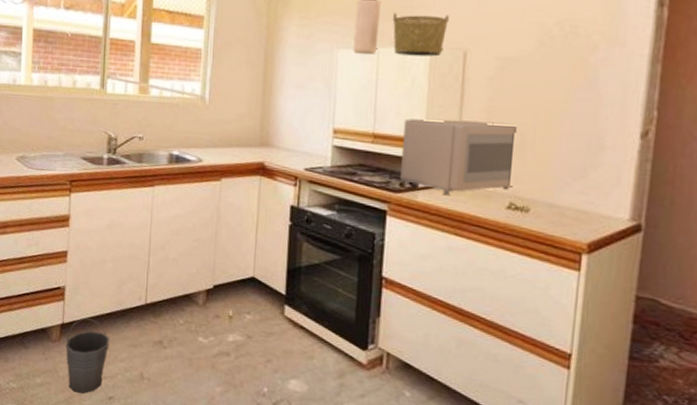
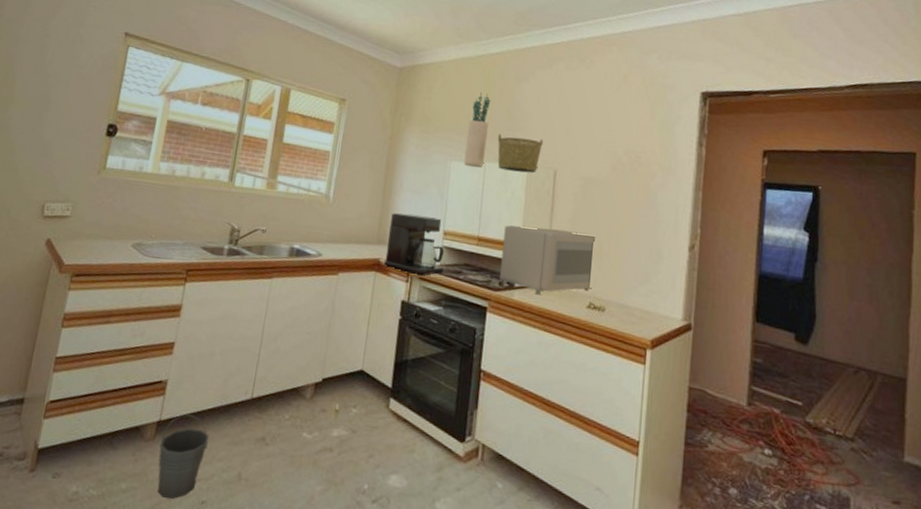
coffee maker: none [269,111,335,178] -> present [384,213,444,275]

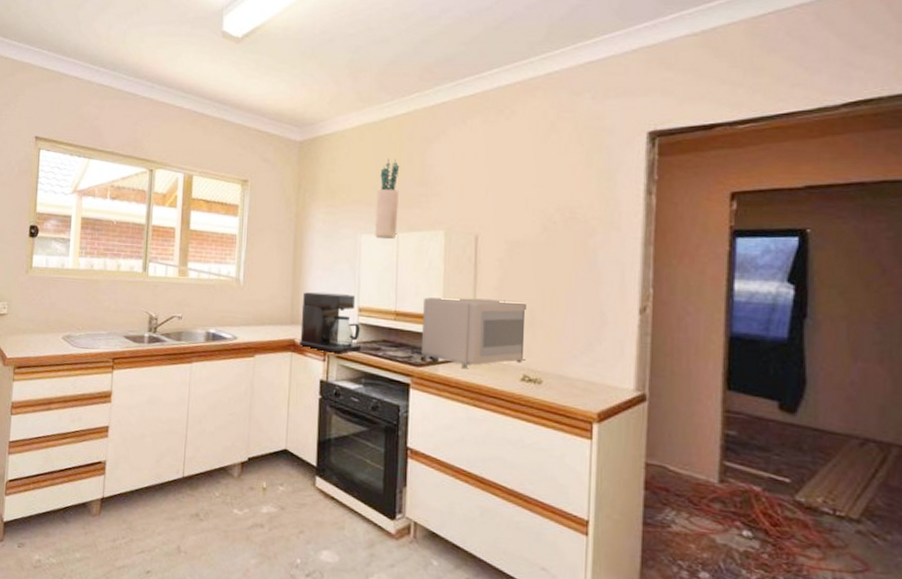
bucket: present [157,414,209,499] -> none [105,492,148,568]
basket: present [497,134,543,173] -> none [409,201,461,241]

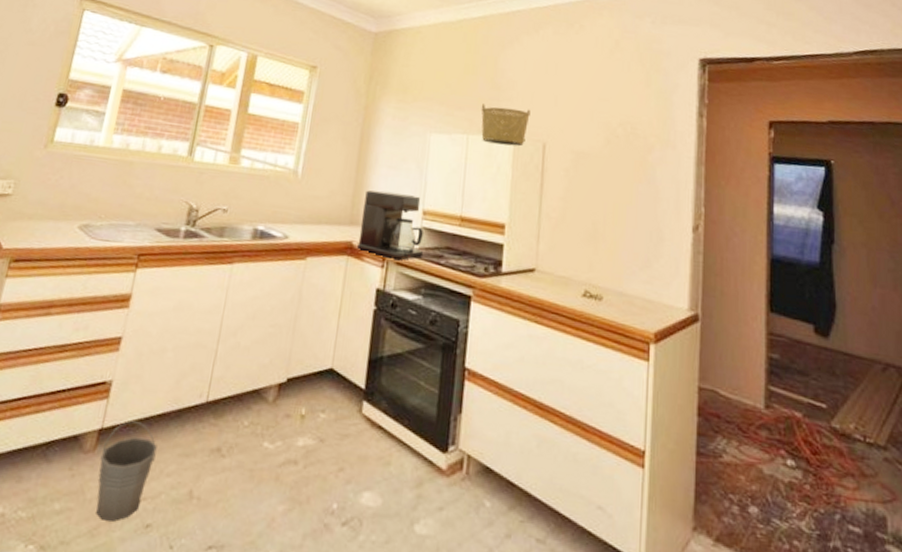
bucket: none [105,492,148,568] -> present [96,420,157,522]
vase: present [375,159,400,240] -> none [445,59,474,141]
basket: none [409,201,461,241] -> present [481,104,531,147]
microwave: present [422,297,528,369] -> none [485,203,591,282]

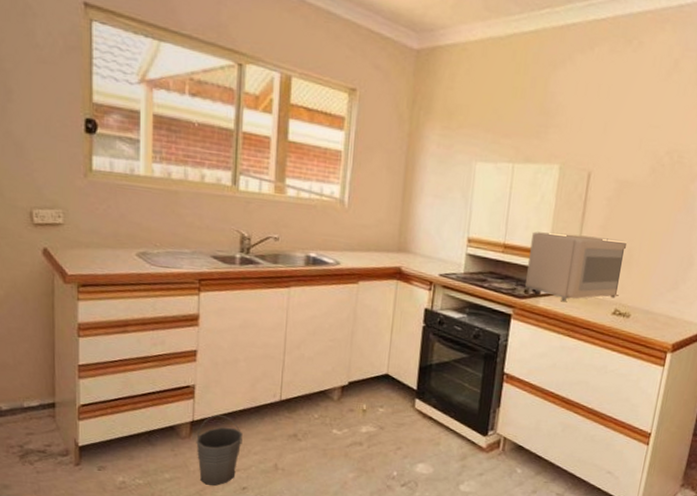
coffee maker: present [357,190,423,260] -> none [406,219,468,284]
basket: present [481,104,531,147] -> none [527,130,579,176]
microwave: none [485,203,591,282] -> present [525,231,627,302]

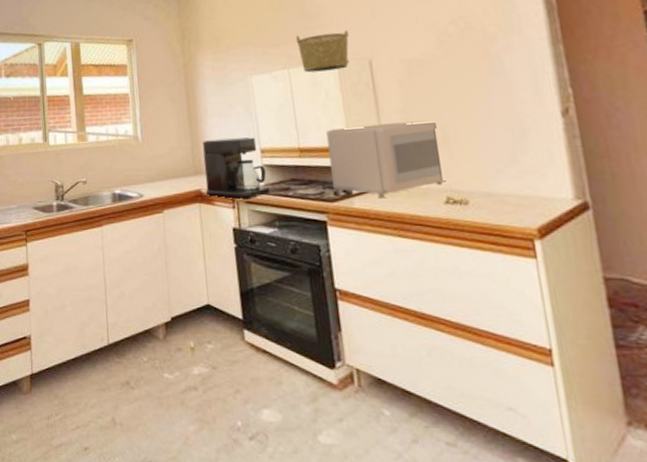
bucket: present [196,415,243,486] -> none [36,366,79,447]
coffee maker: none [406,219,468,284] -> present [203,137,269,199]
basket: none [527,130,579,176] -> present [295,30,349,73]

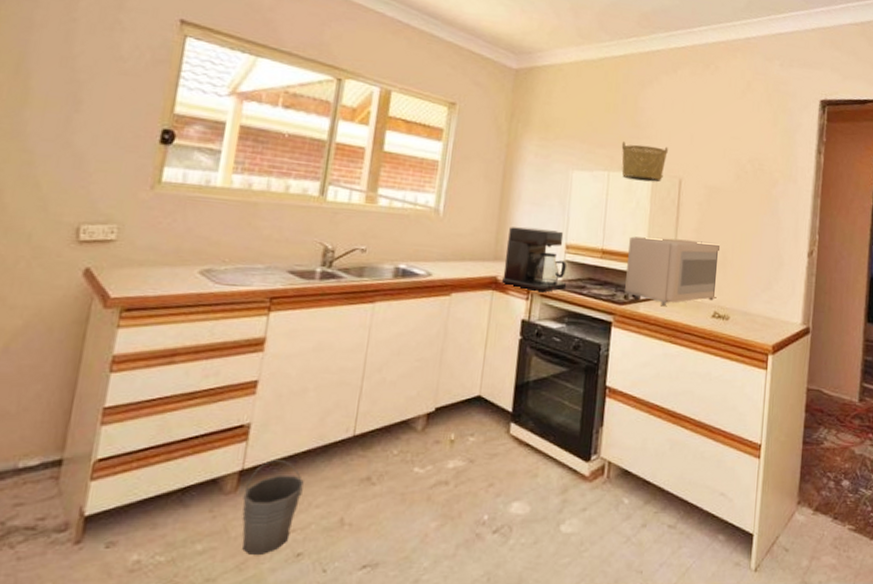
bucket: none [36,366,79,447] -> present [242,460,304,555]

